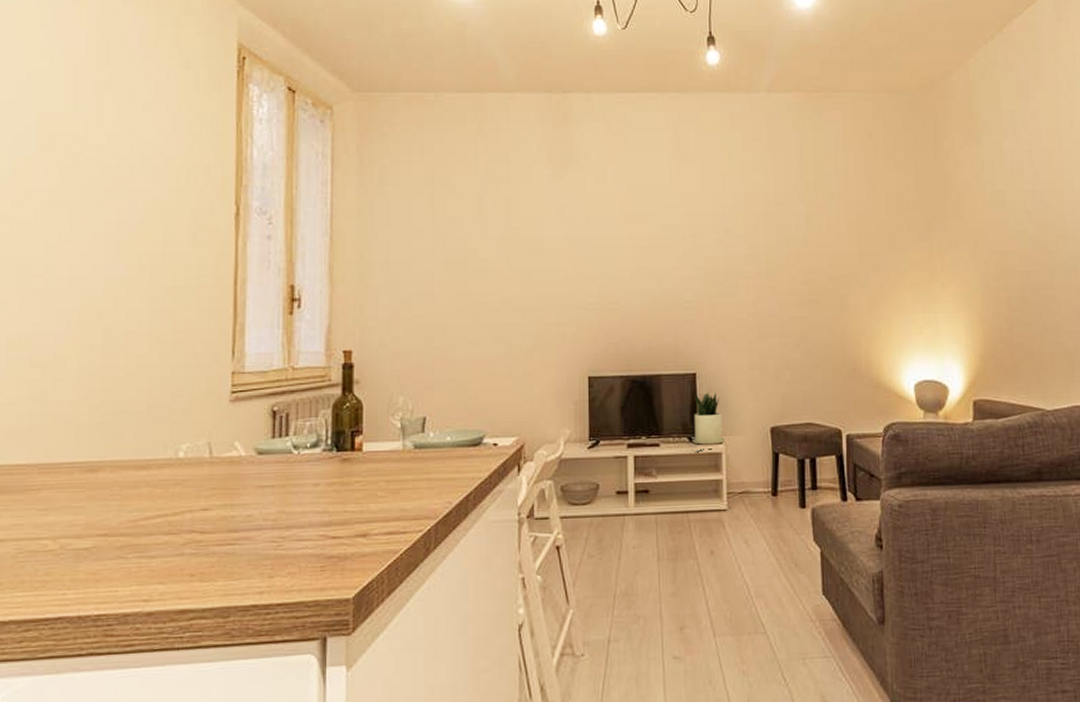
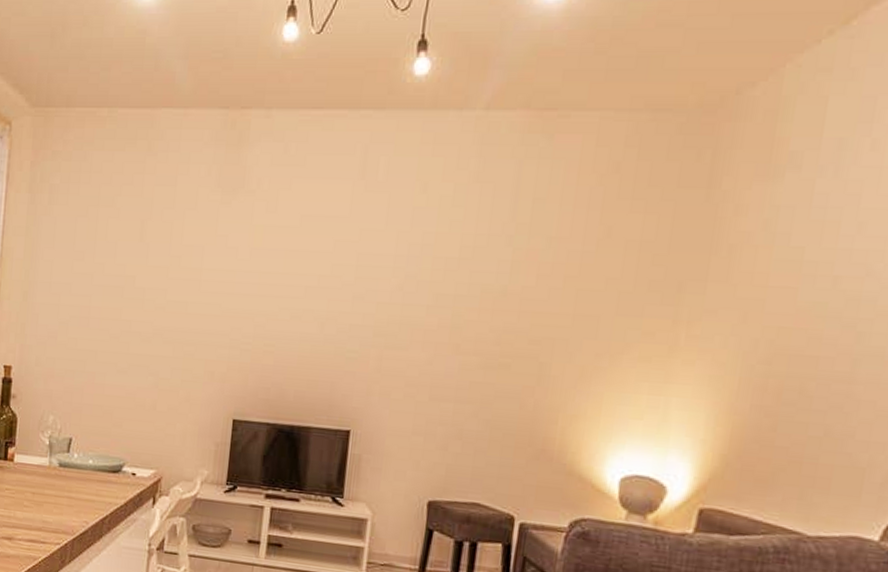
planter: present [692,392,725,445] -> none [335,452,374,510]

